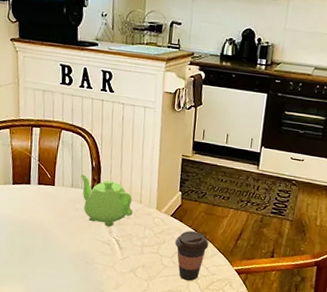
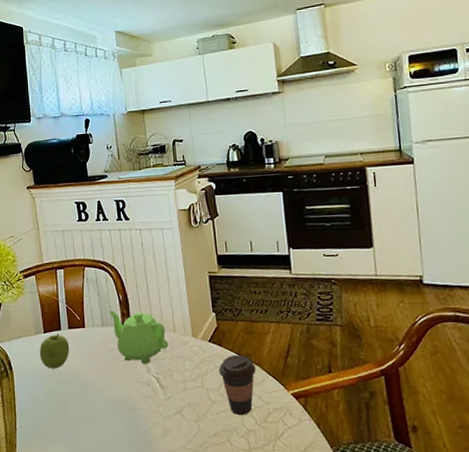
fruit: none [6,187,37,218] -> present [39,334,70,369]

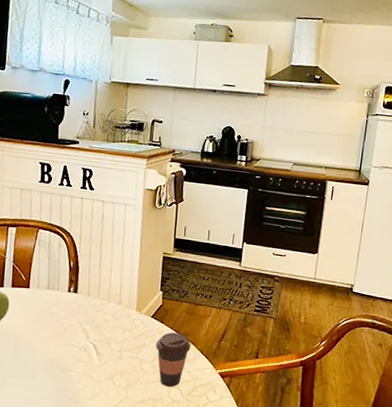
teapot: present [109,311,168,365] -> none [57,275,112,331]

